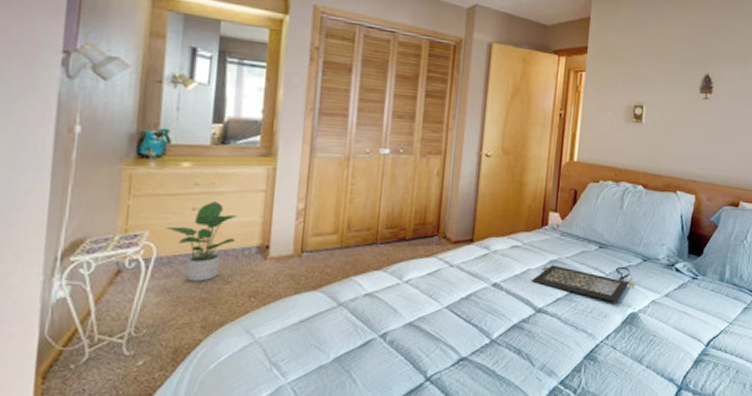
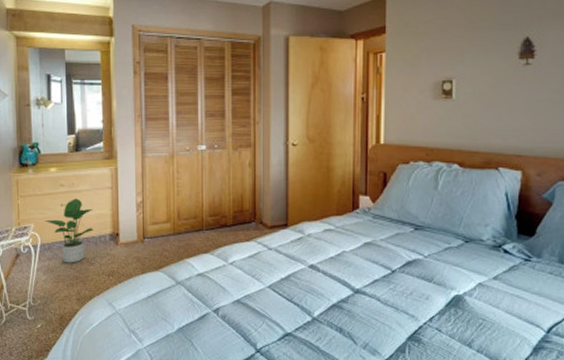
clutch bag: present [532,265,636,302] -> none [347,247,459,284]

